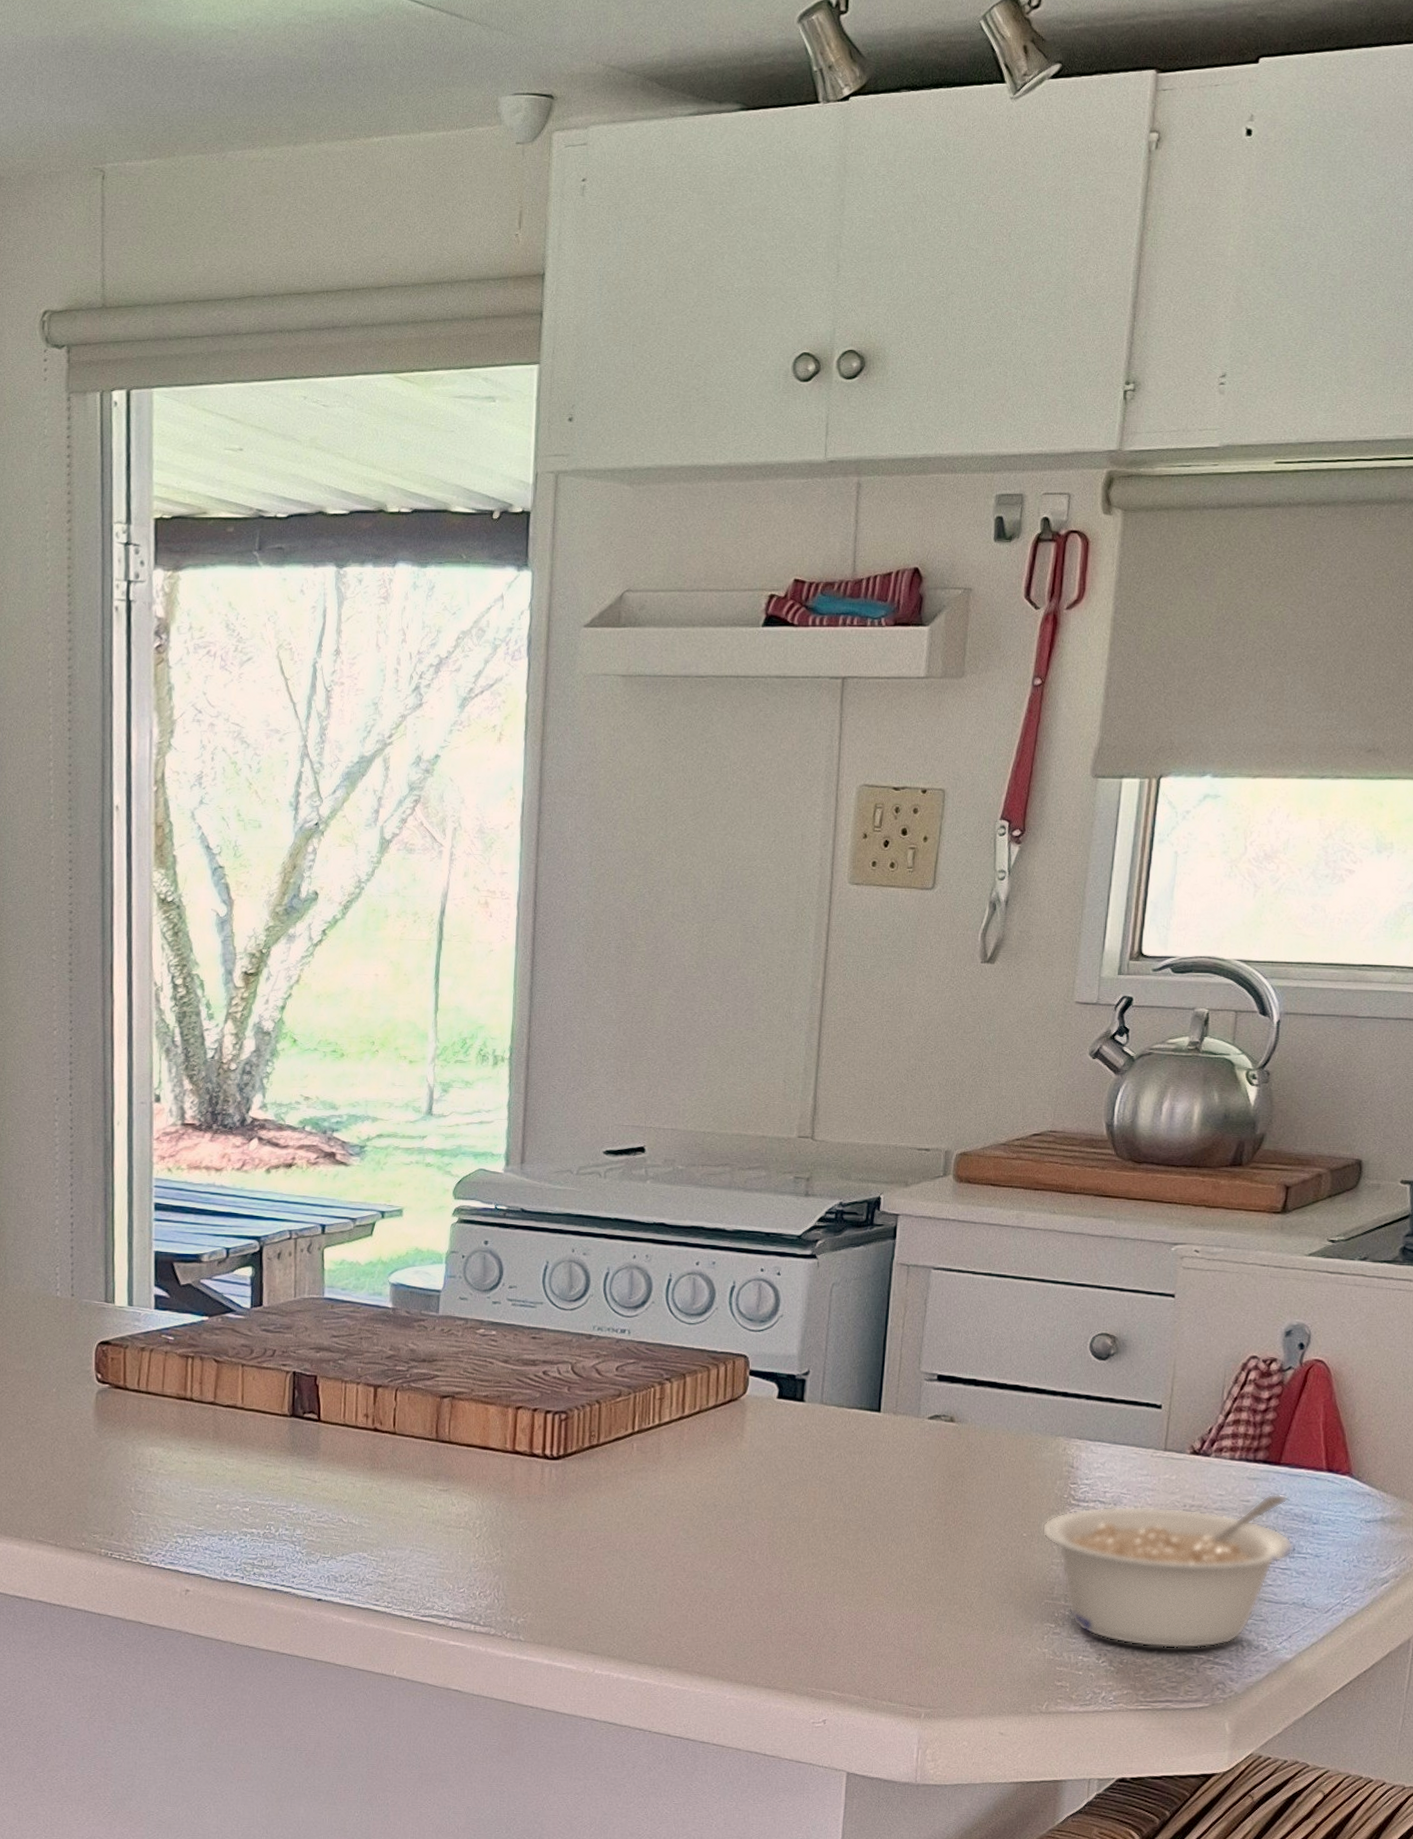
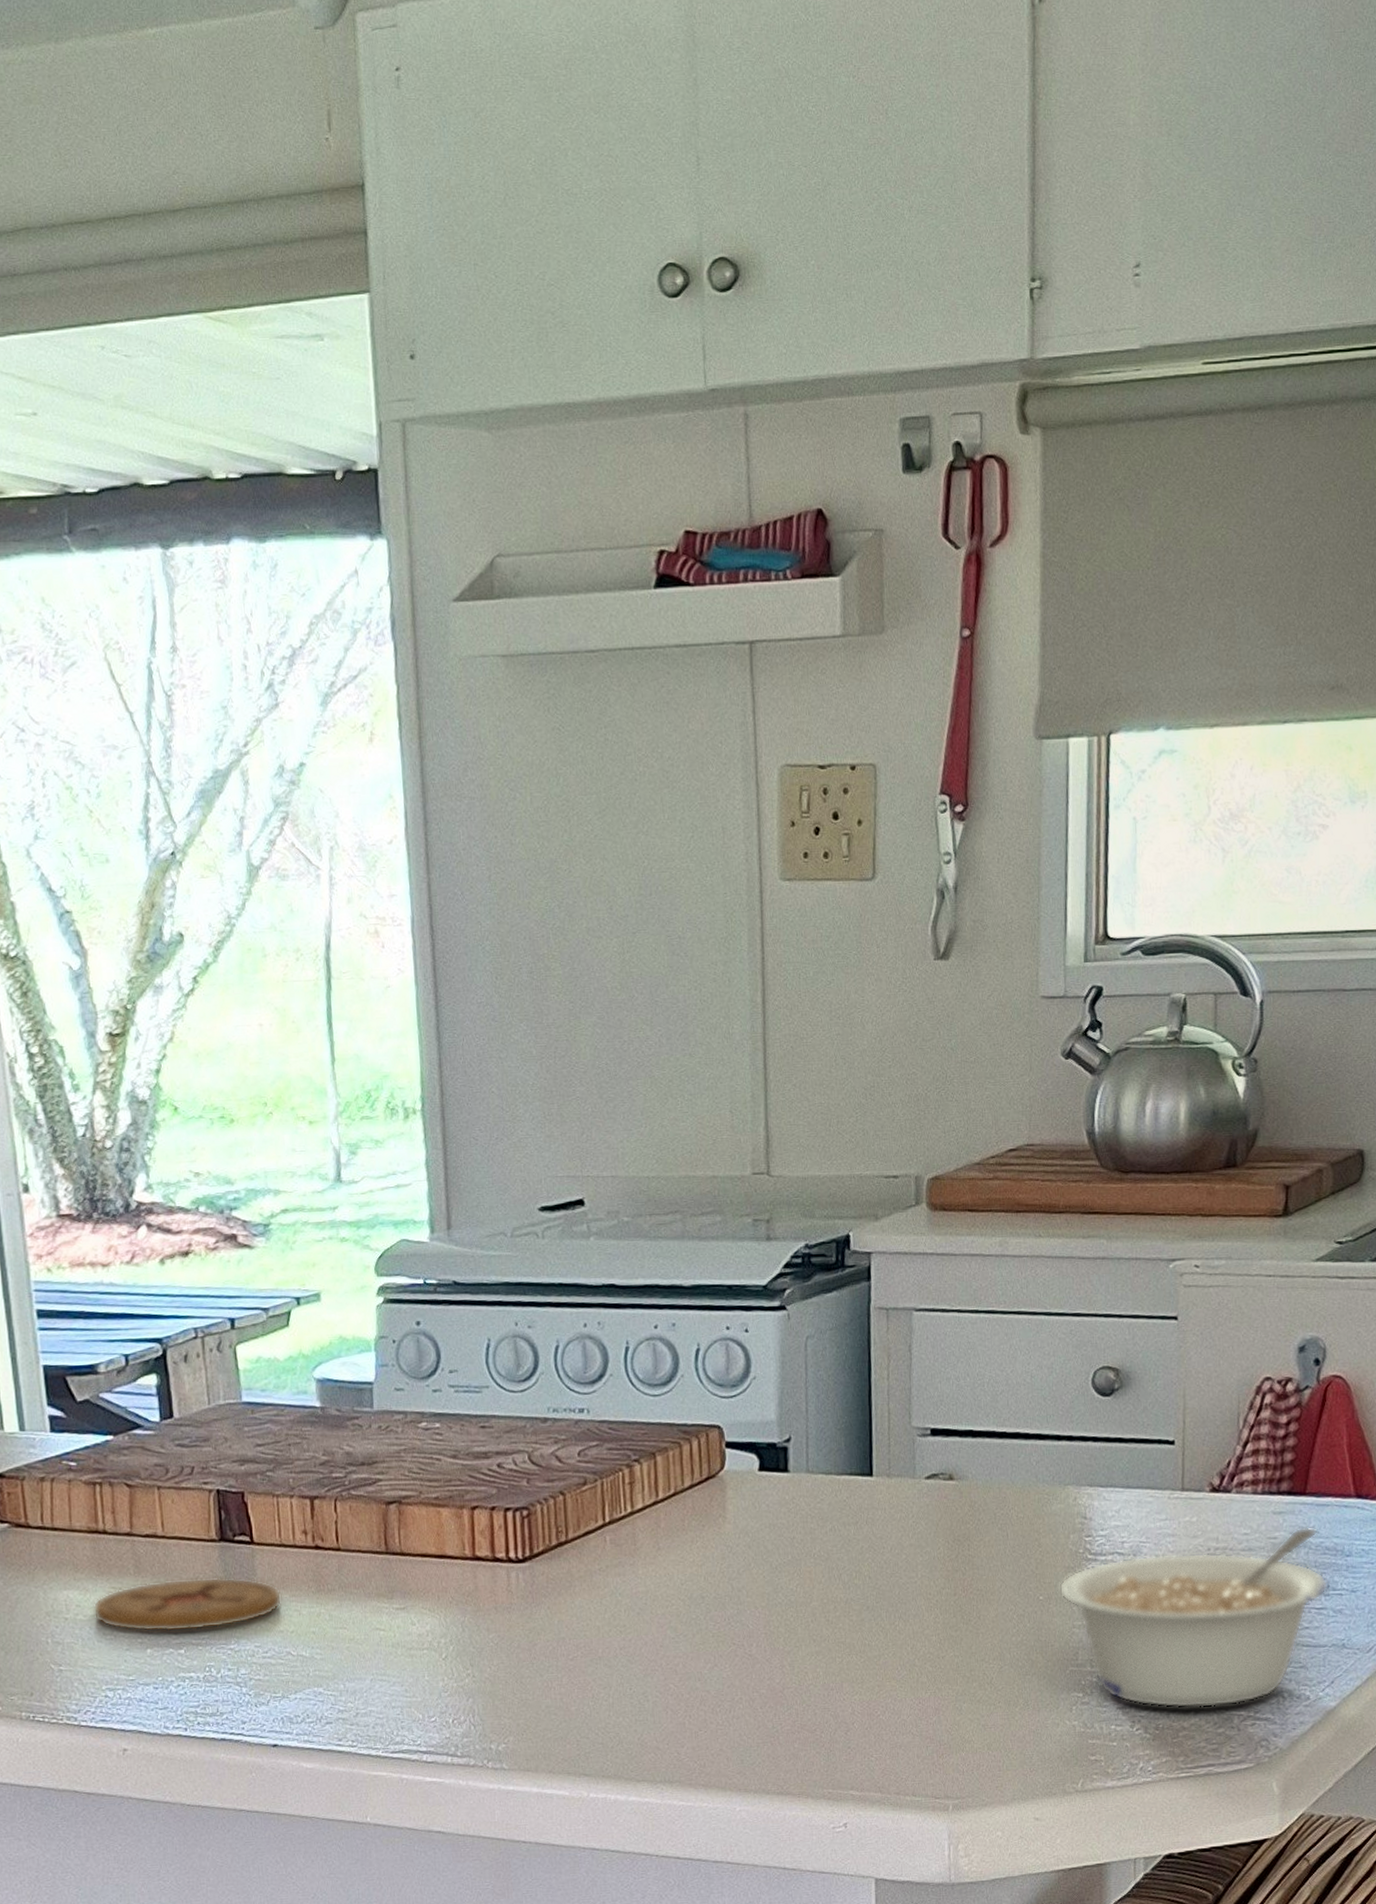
coaster: none [173,1446,340,1493] -> present [93,1577,282,1632]

